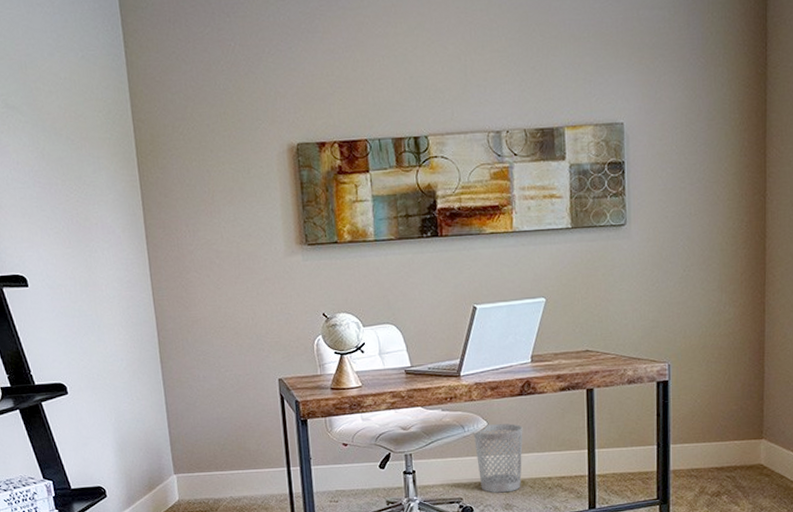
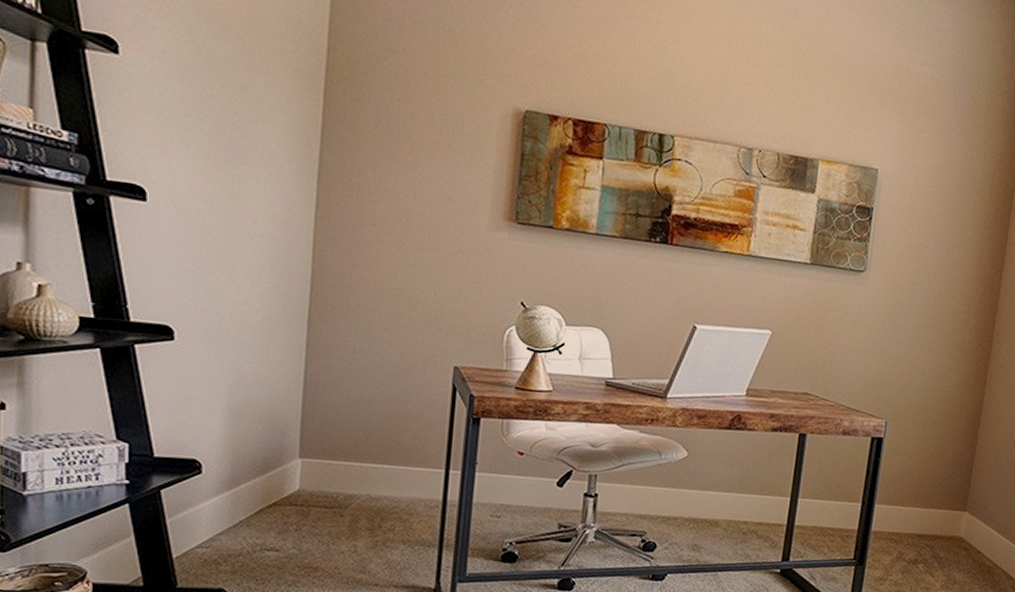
wastebasket: present [473,423,523,493] -> none [669,455,726,532]

